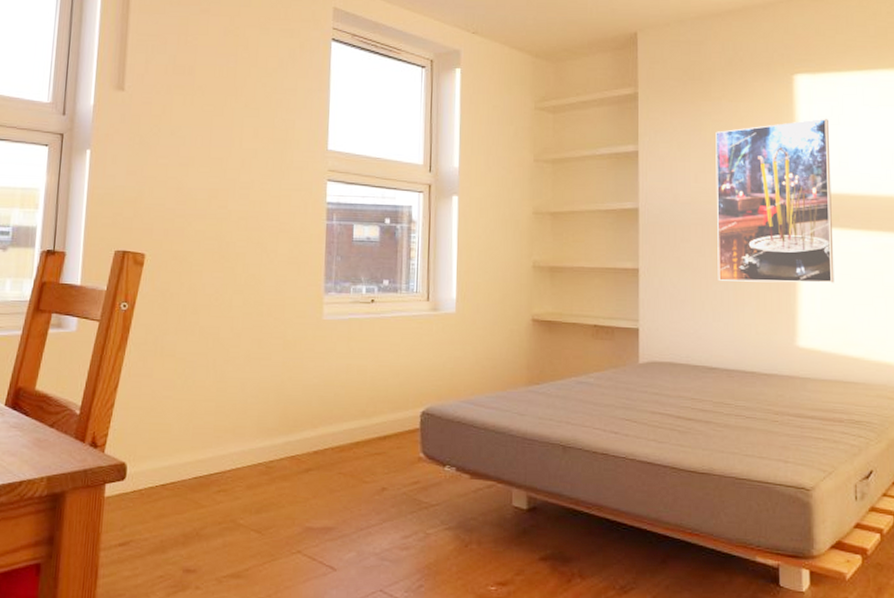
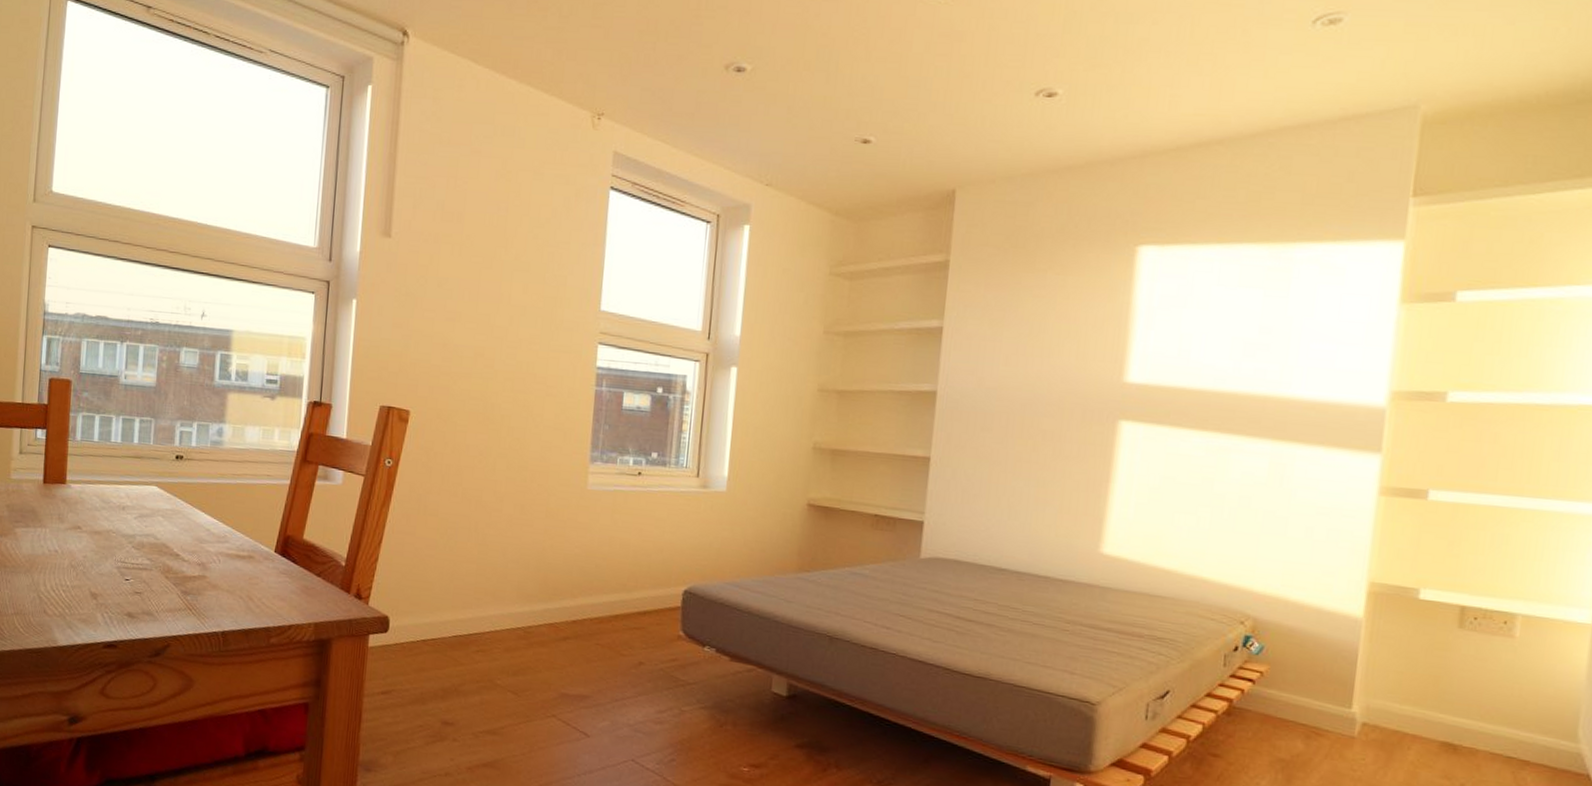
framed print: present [716,118,834,283] -> none [1018,298,1173,487]

